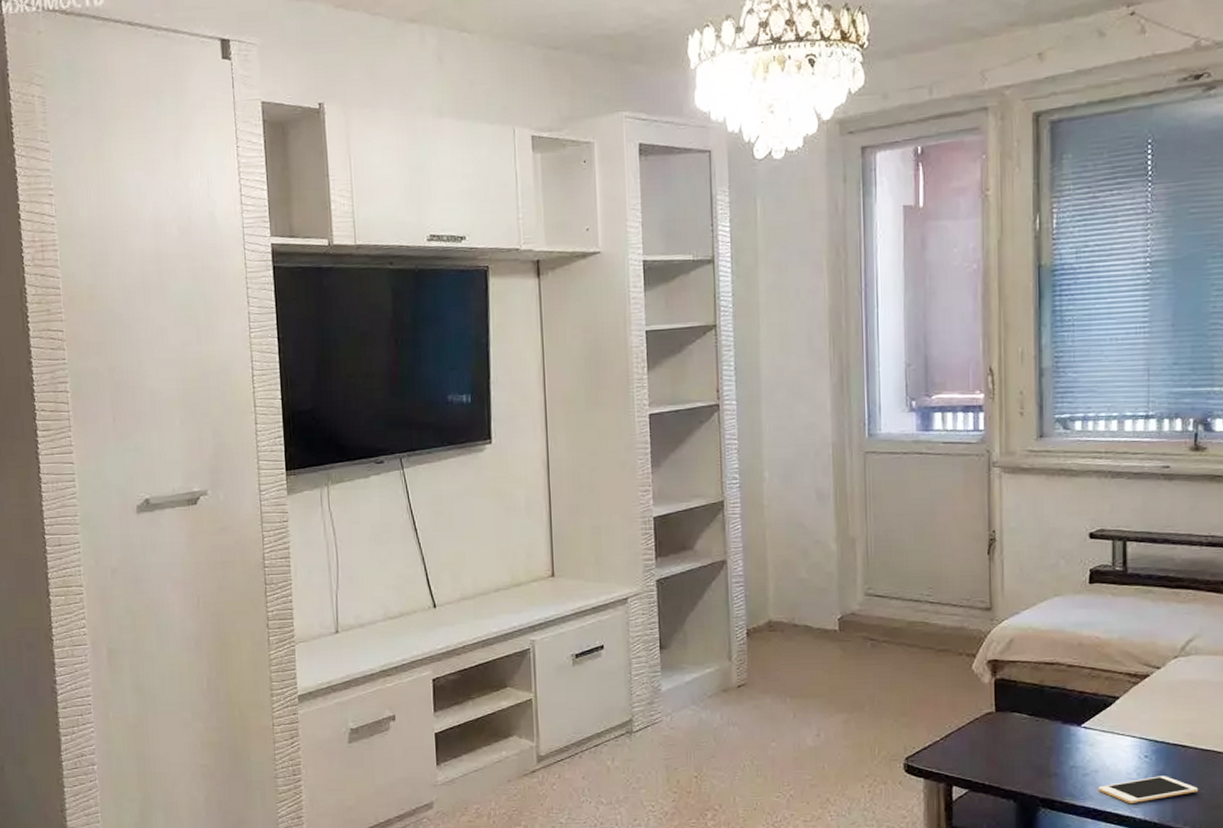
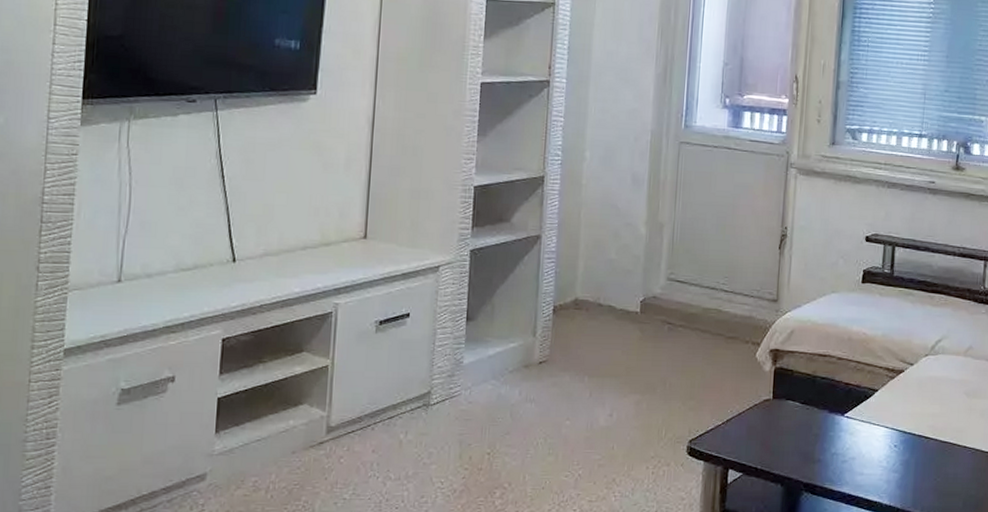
cell phone: present [1098,776,1199,804] -> none [854,464,936,491]

